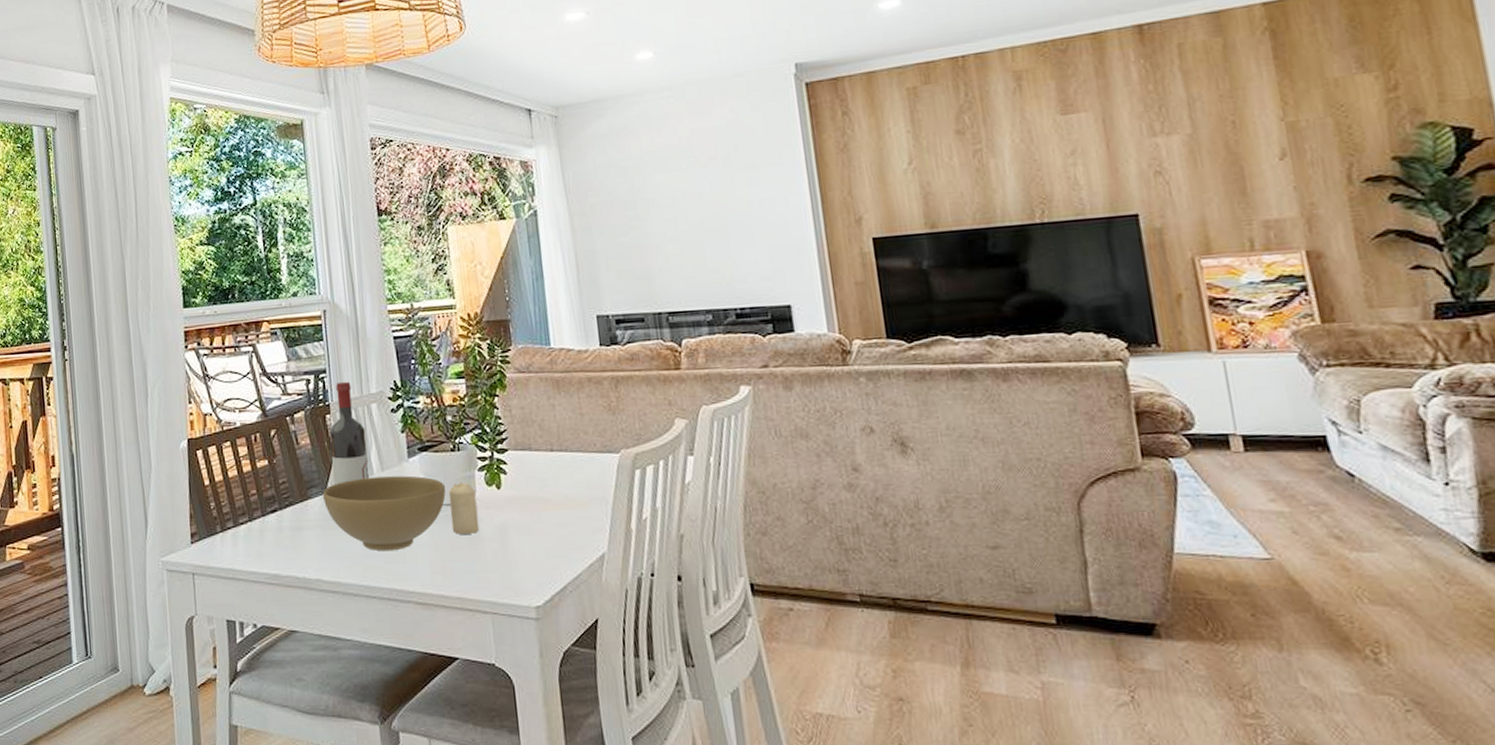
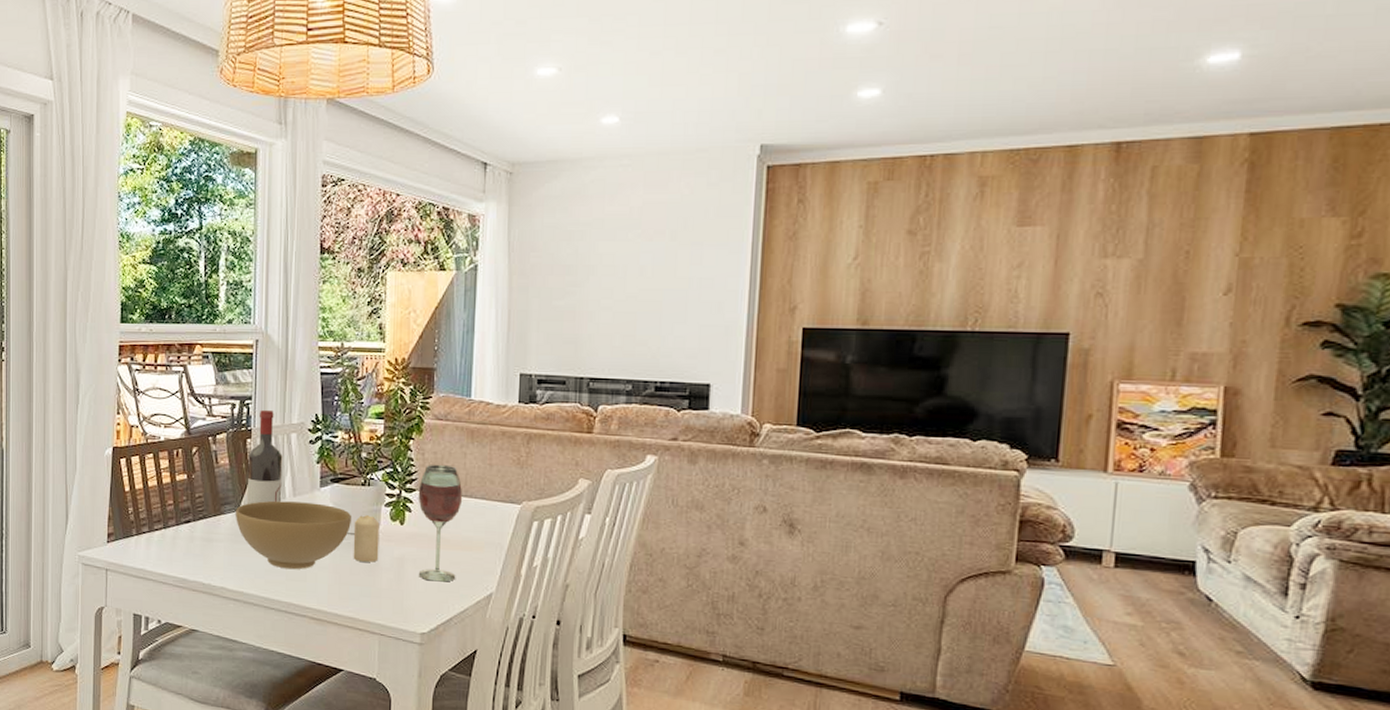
wineglass: none [510,419,564,547] -> present [418,464,463,582]

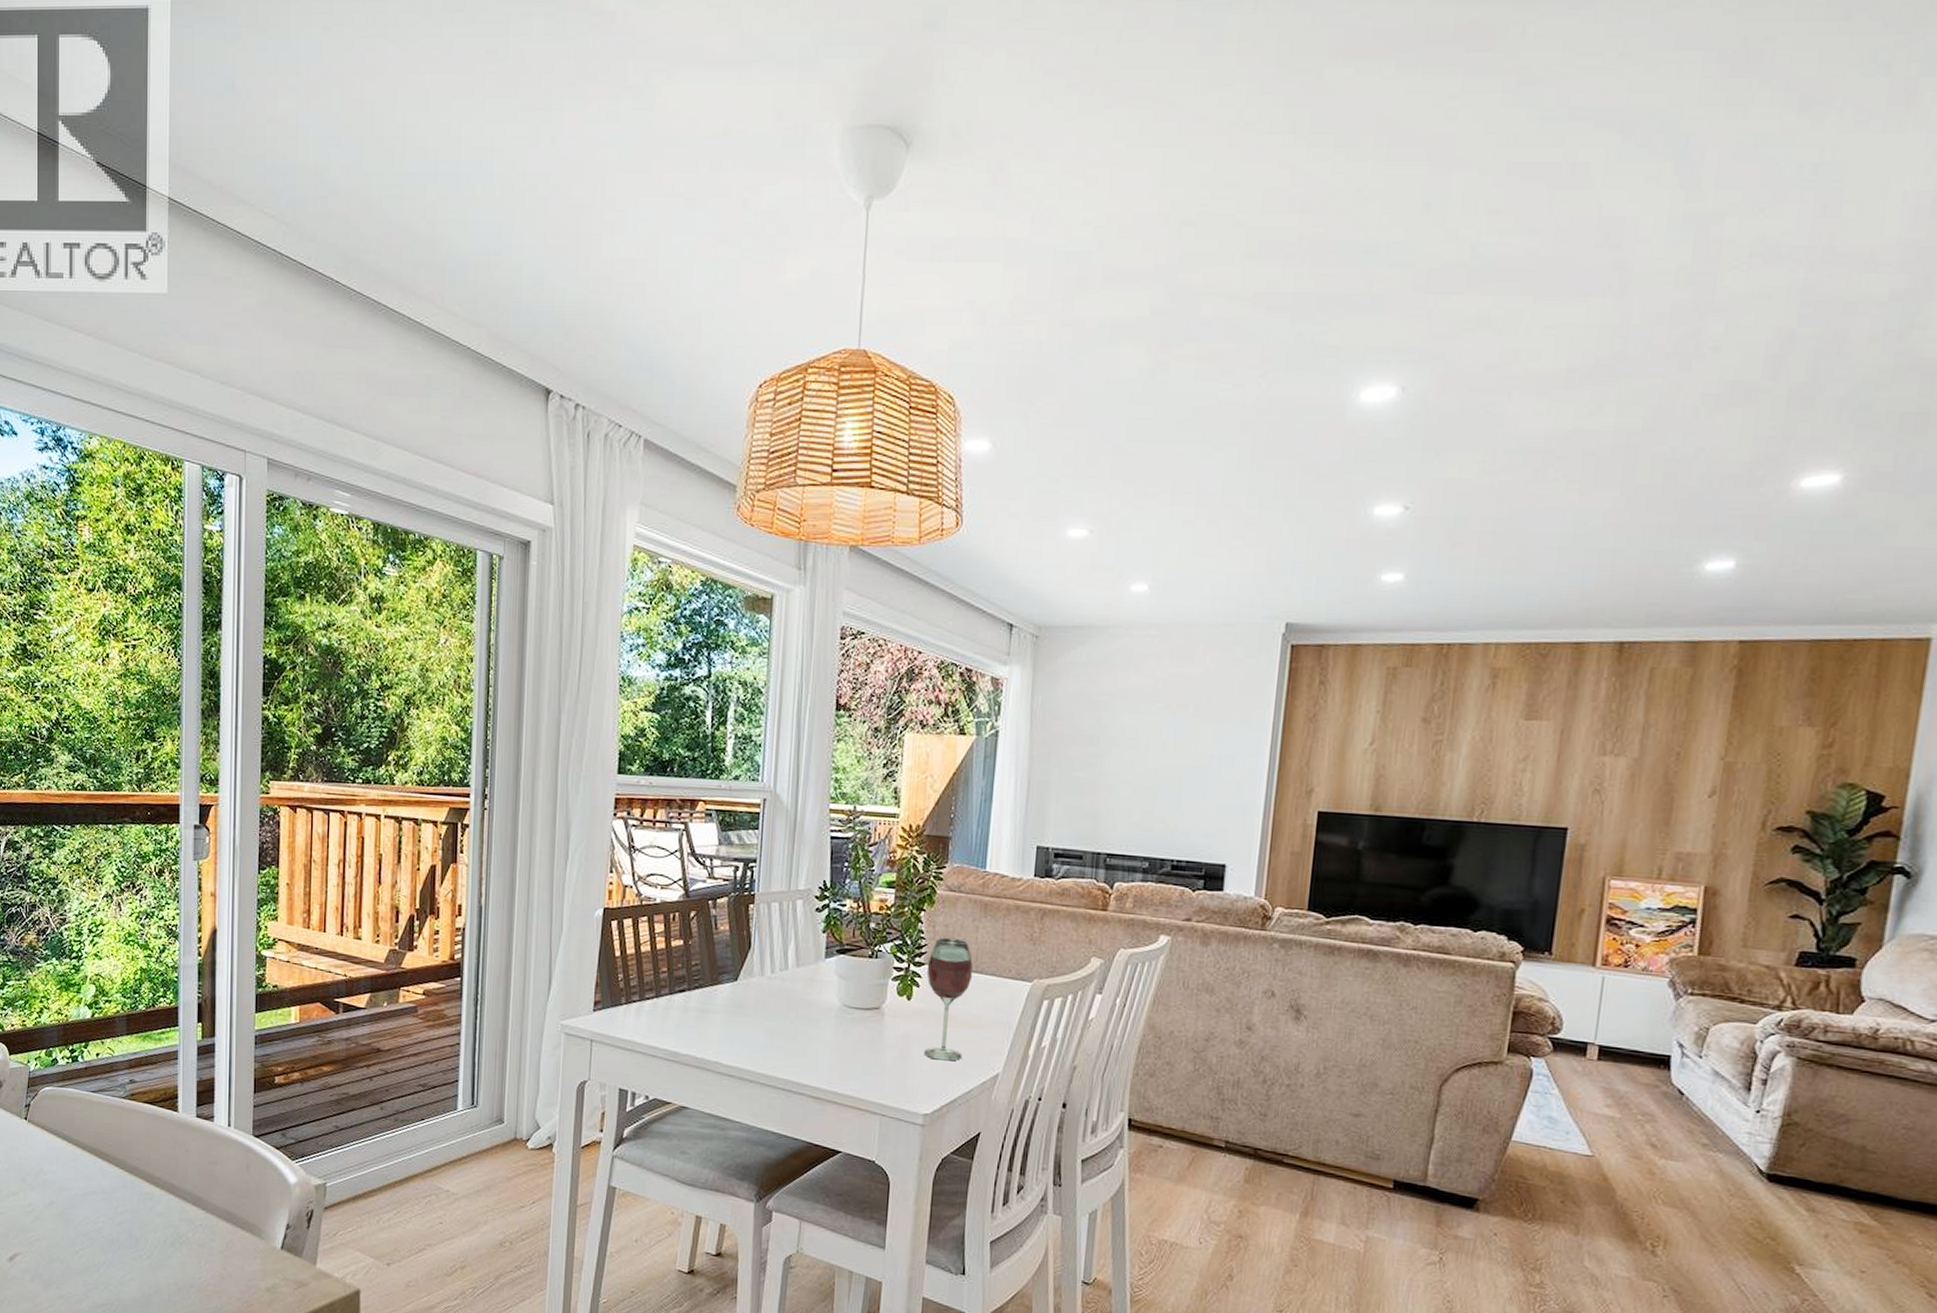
bowl: present [236,500,351,570] -> none [734,971,856,1045]
wine bottle: present [246,409,283,504] -> none [746,873,787,974]
candle: present [353,515,380,562] -> none [856,989,886,1039]

